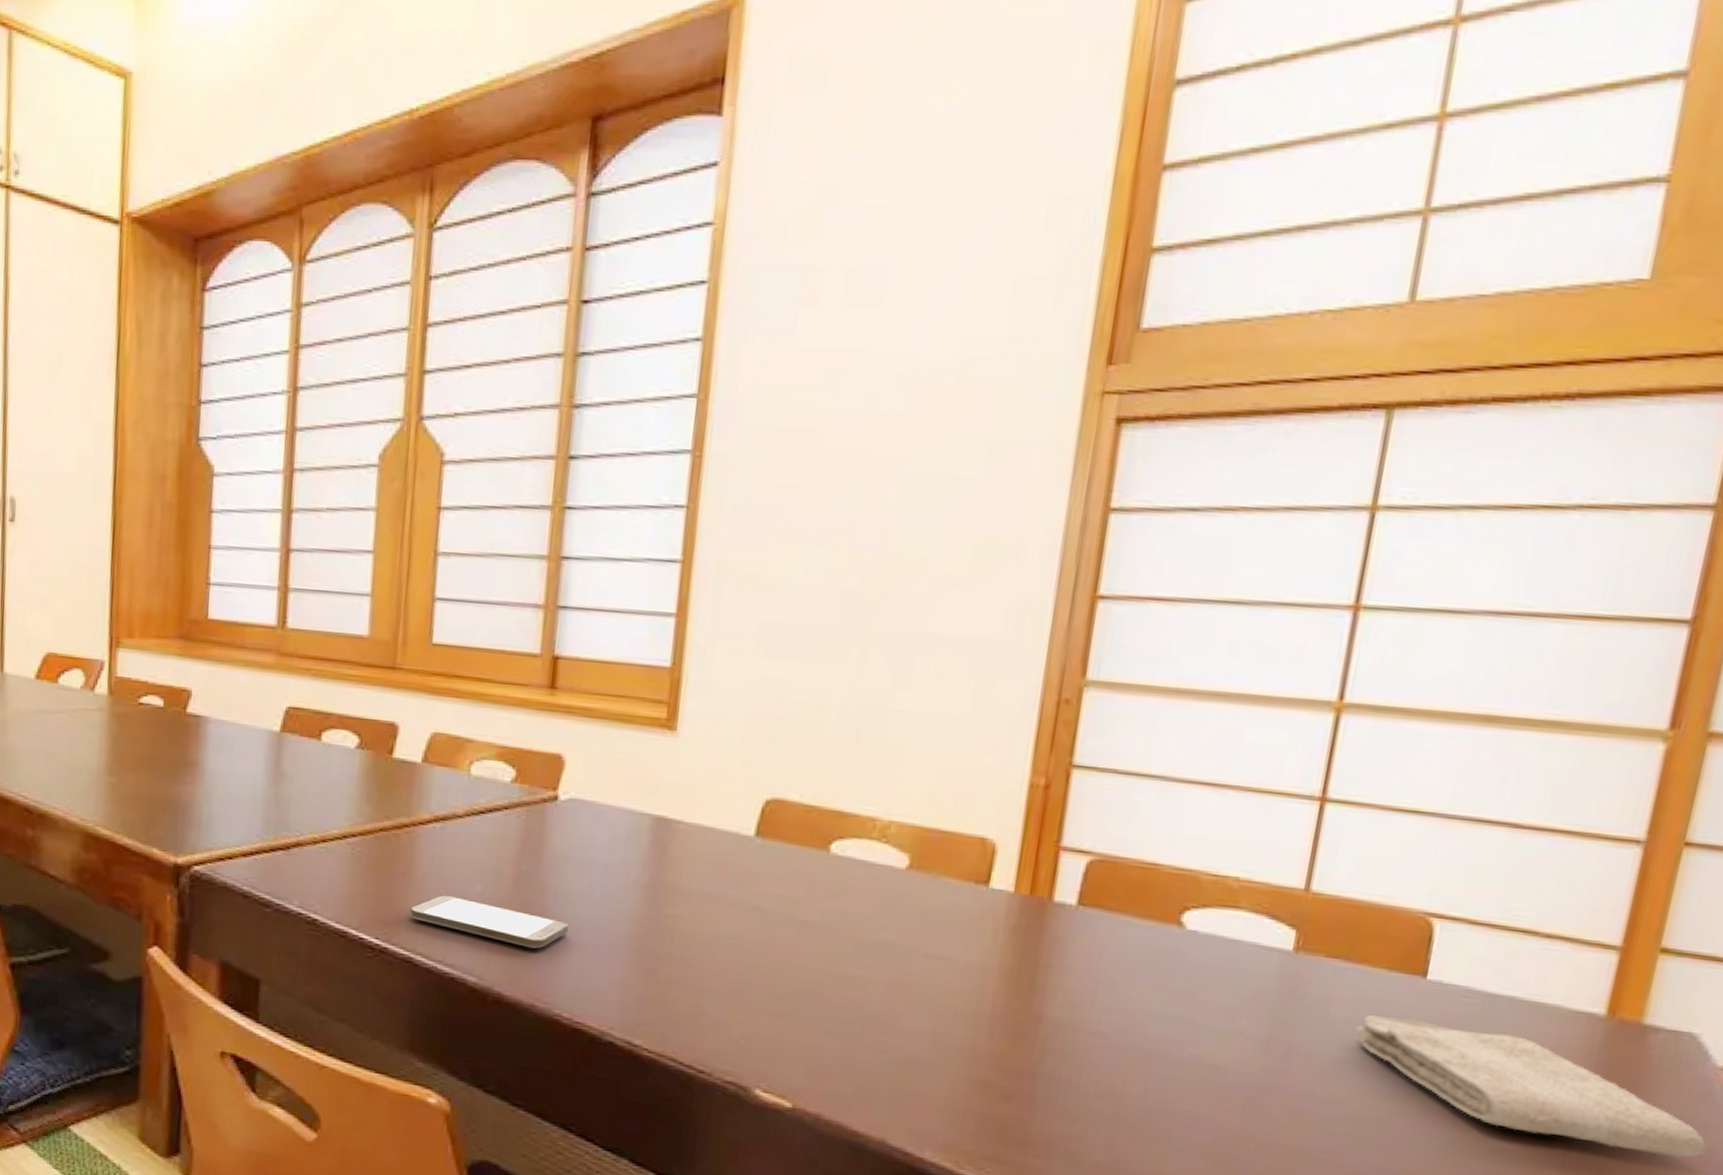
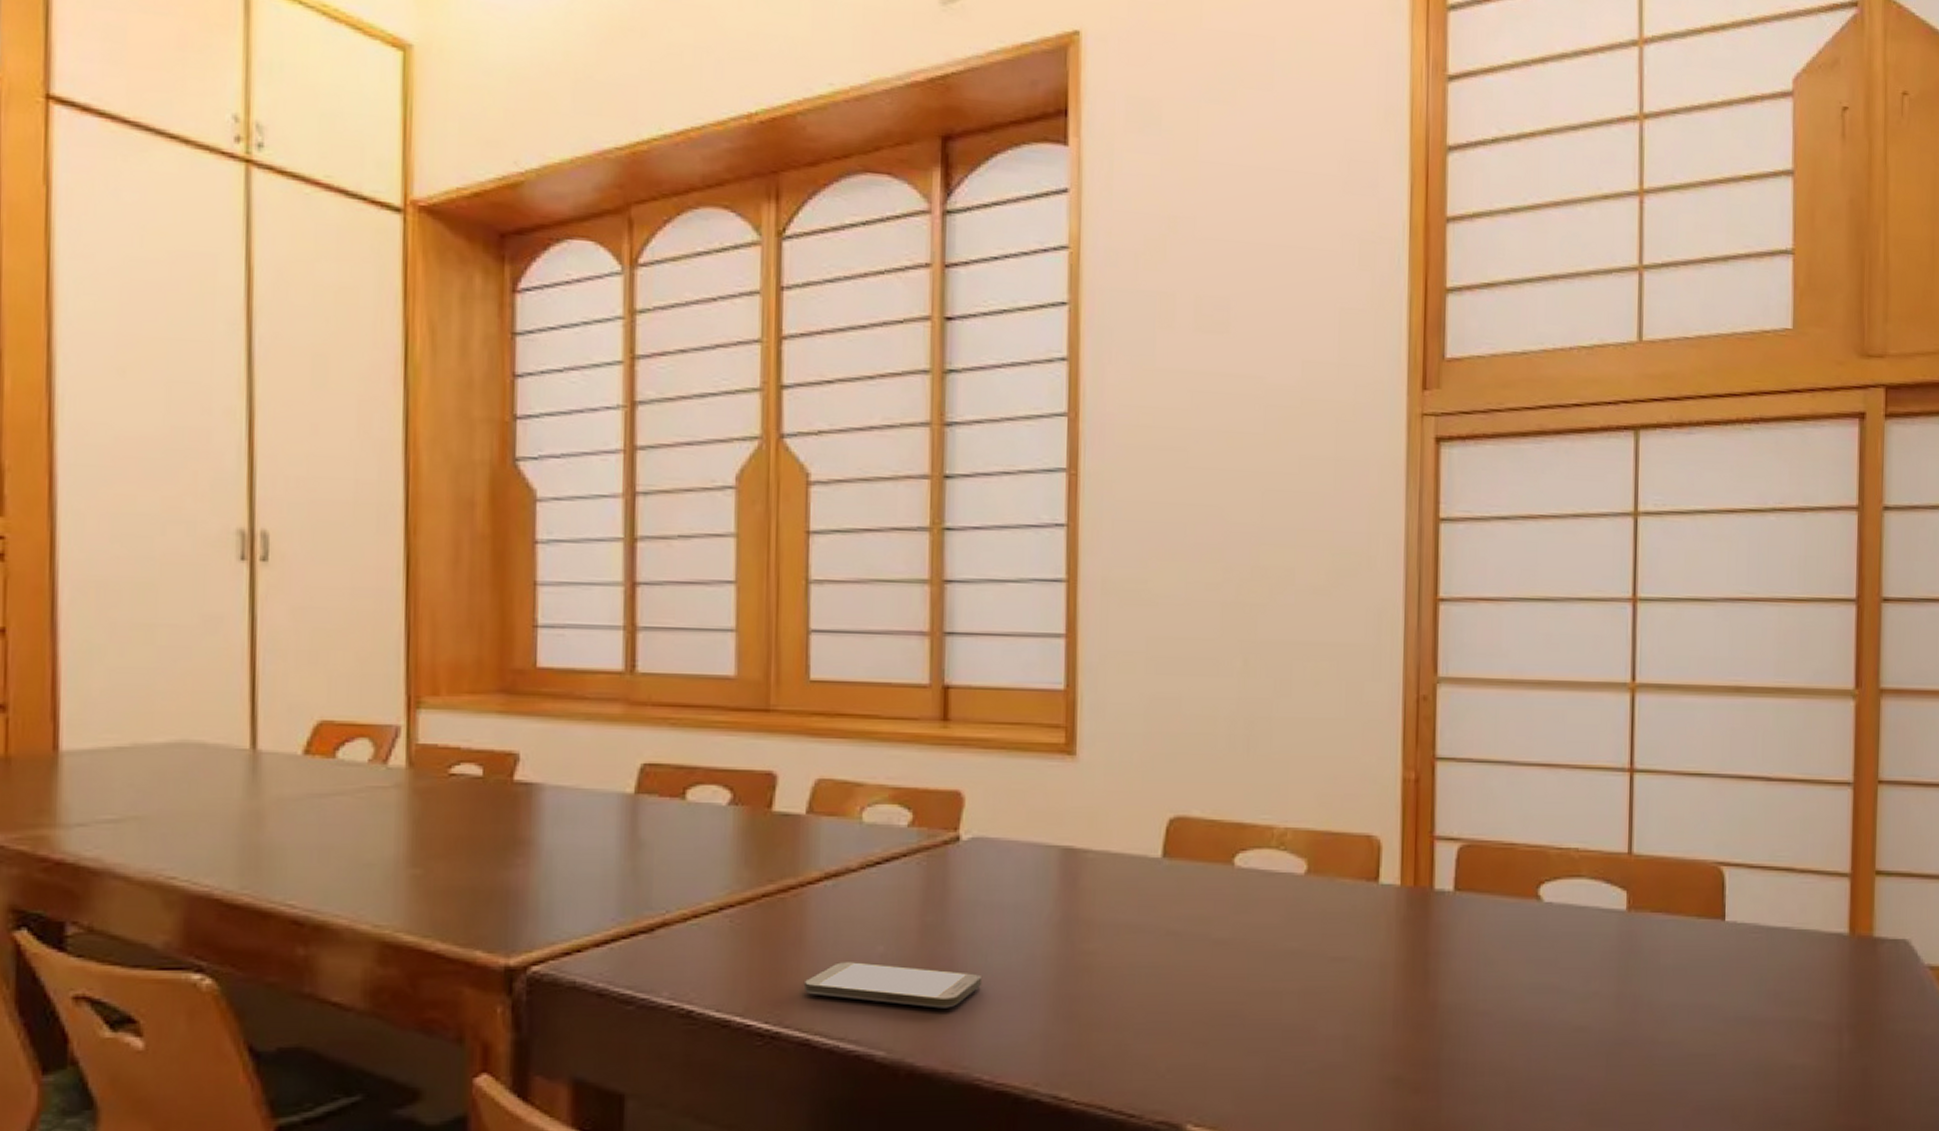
washcloth: present [1355,1015,1707,1158] -> none [1681,958,1929,1048]

